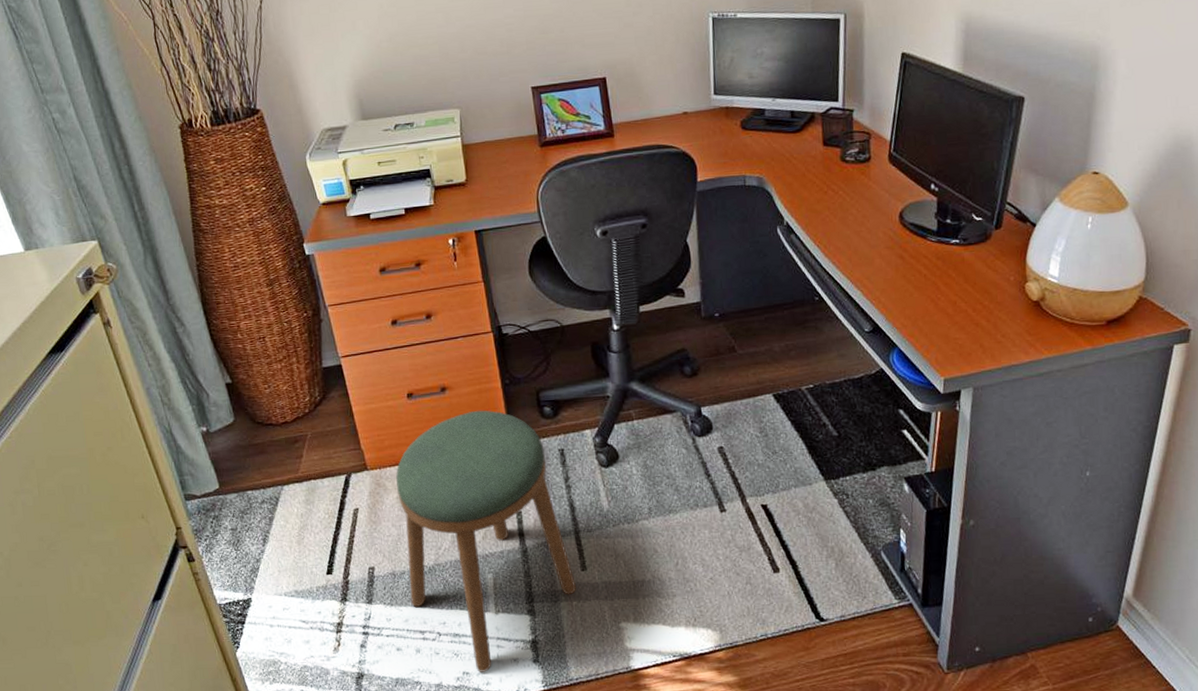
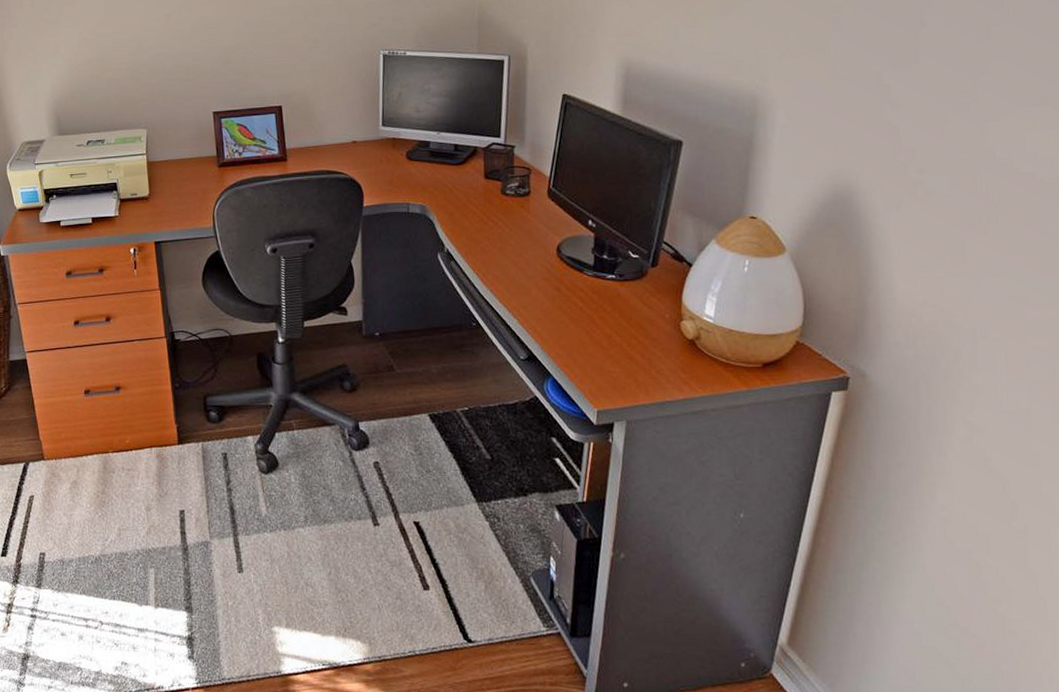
stool: present [396,410,577,672] -> none [70,410,233,664]

